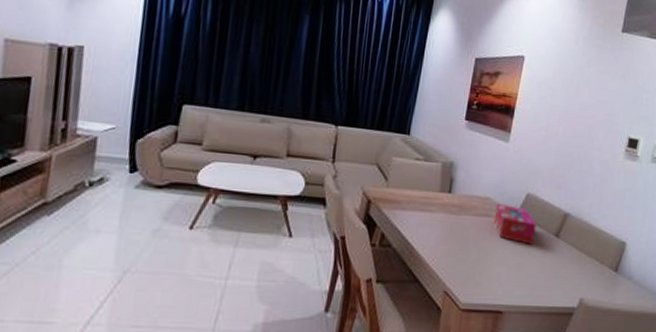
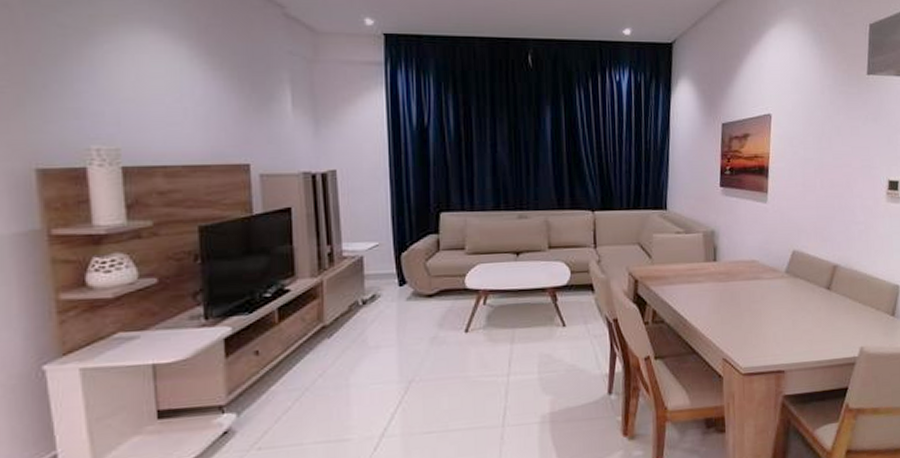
tissue box: present [493,203,536,245] -> none [762,264,806,301]

